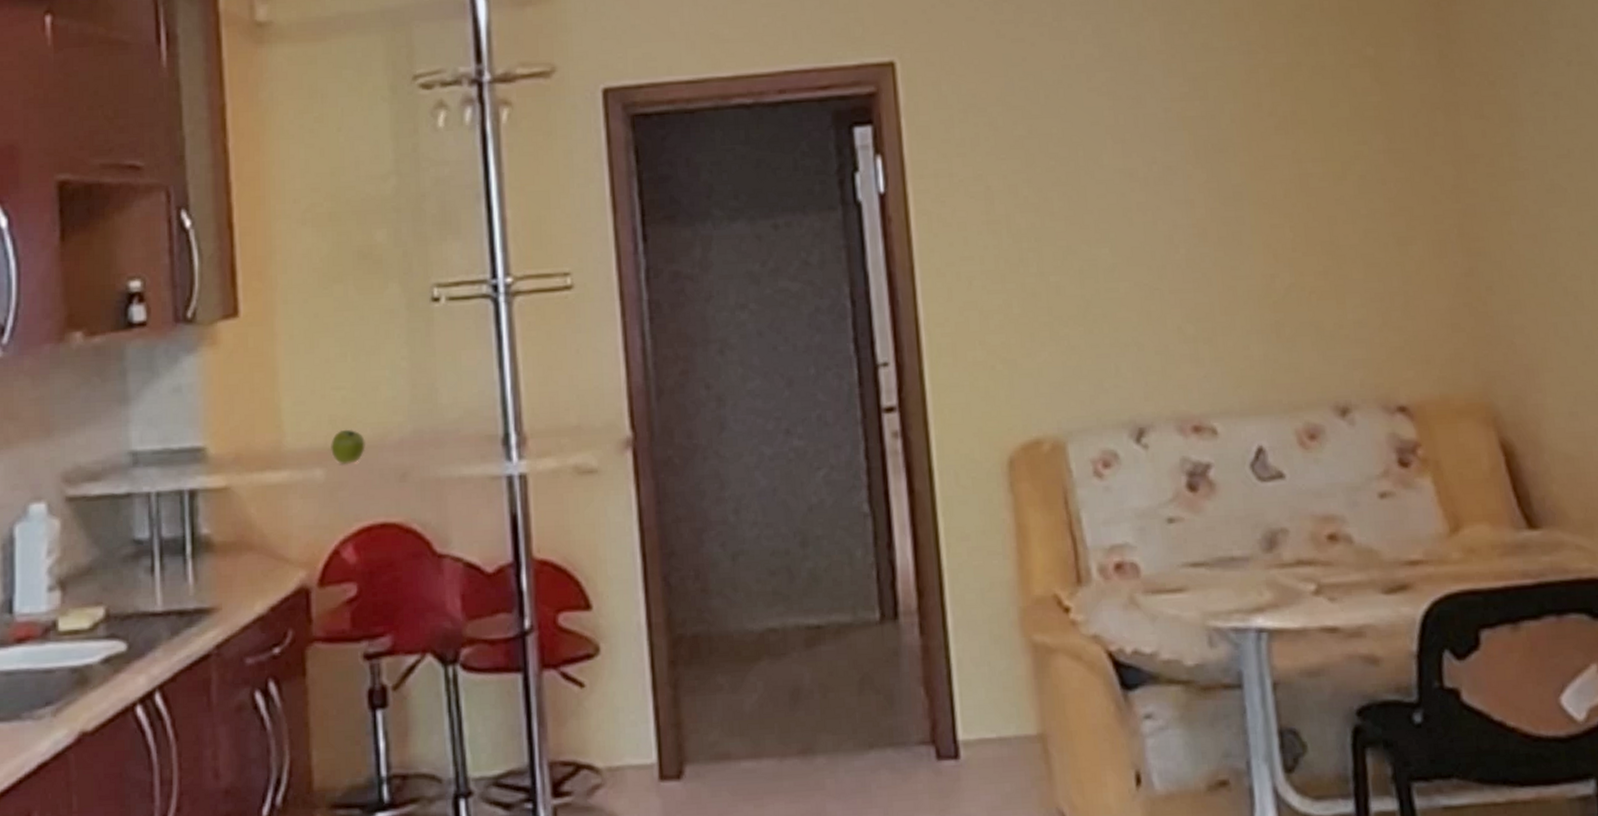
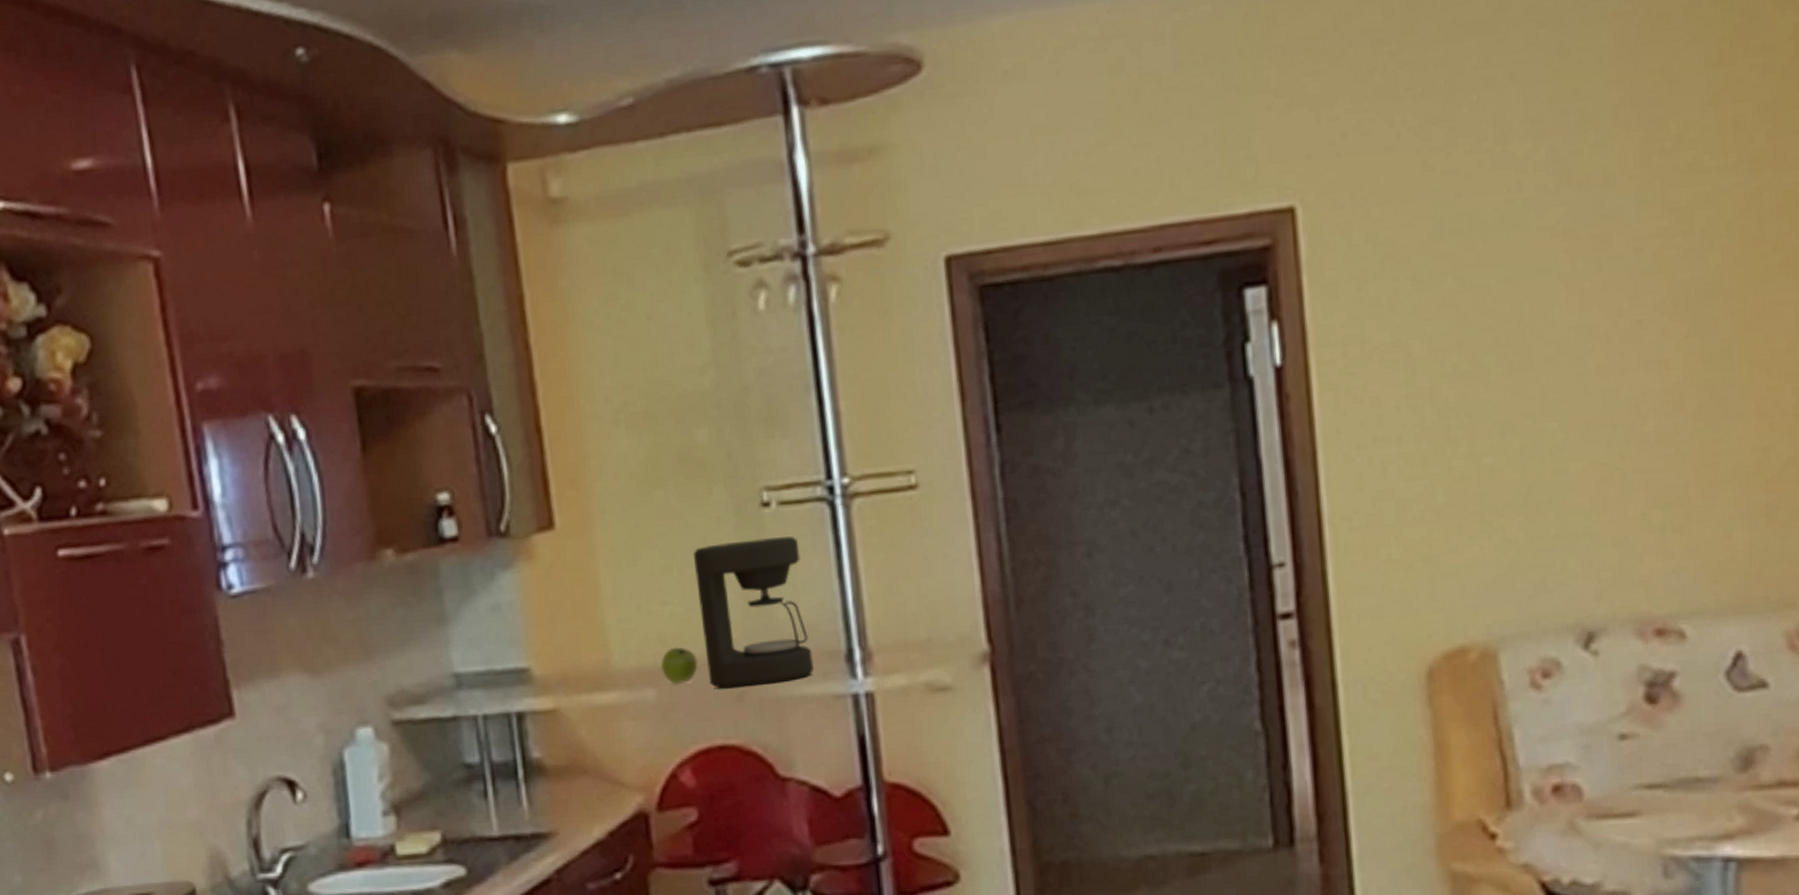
coffee maker: none [366,329,474,469] -> present [692,536,814,689]

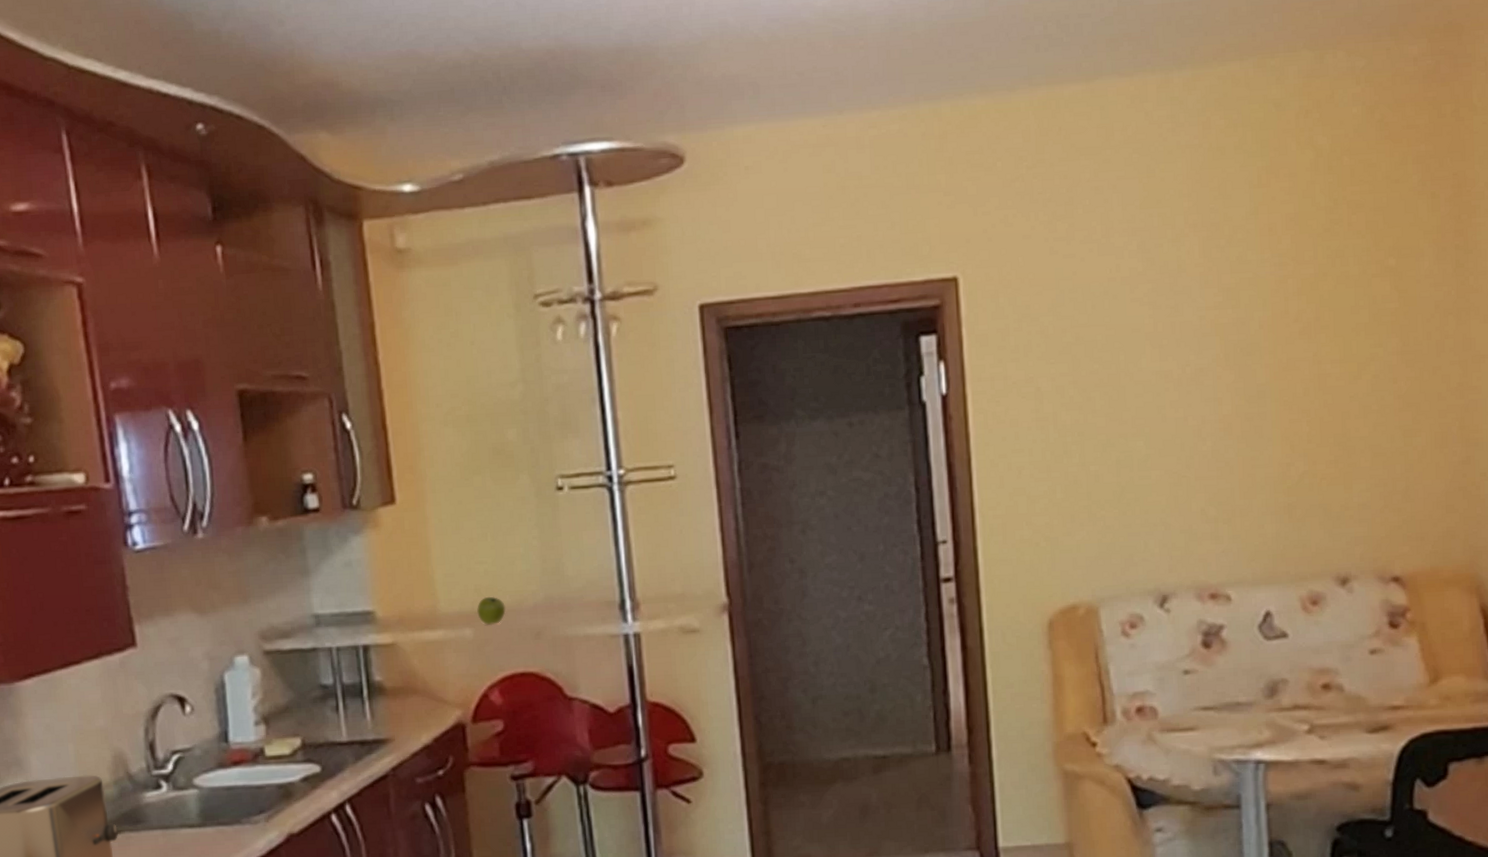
coffee maker: present [692,536,814,689] -> none [503,513,595,629]

